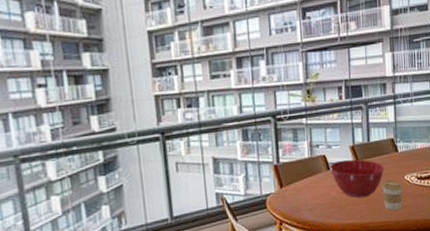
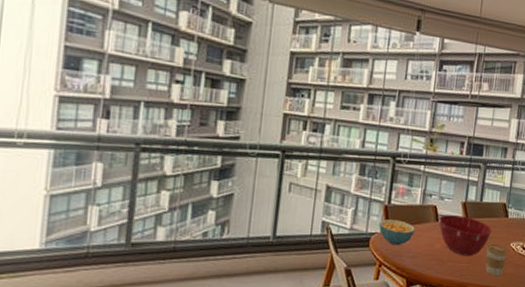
cereal bowl: none [272,176,309,202] -> present [379,219,415,246]

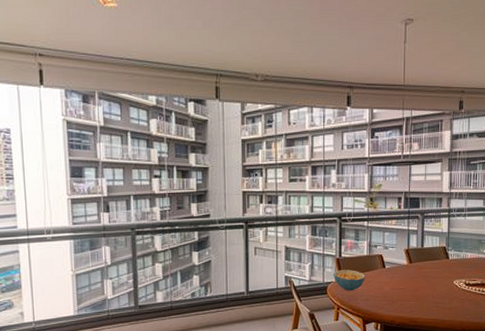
mixing bowl: present [439,214,492,257] -> none [385,260,435,296]
coffee cup: present [485,243,507,277] -> none [431,282,451,311]

